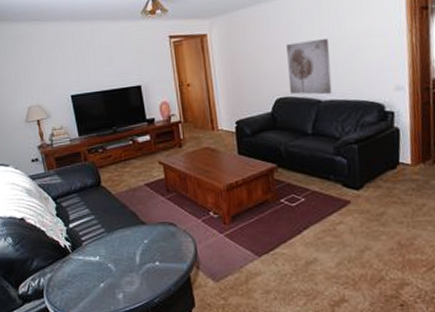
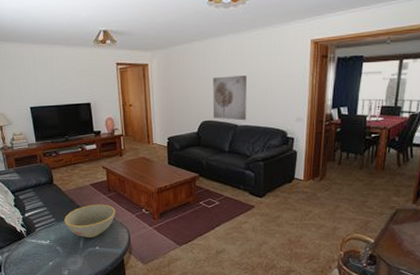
bowl: none [116,208,177,251] -> present [64,204,116,238]

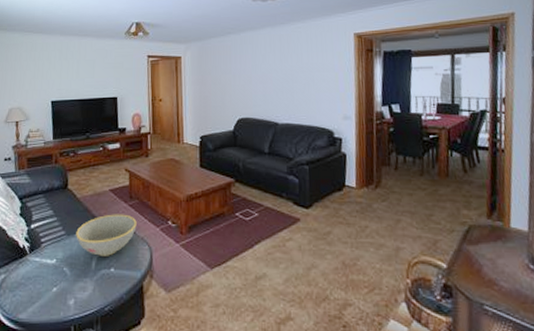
wall art: present [212,76,248,121] -> none [250,70,289,119]

